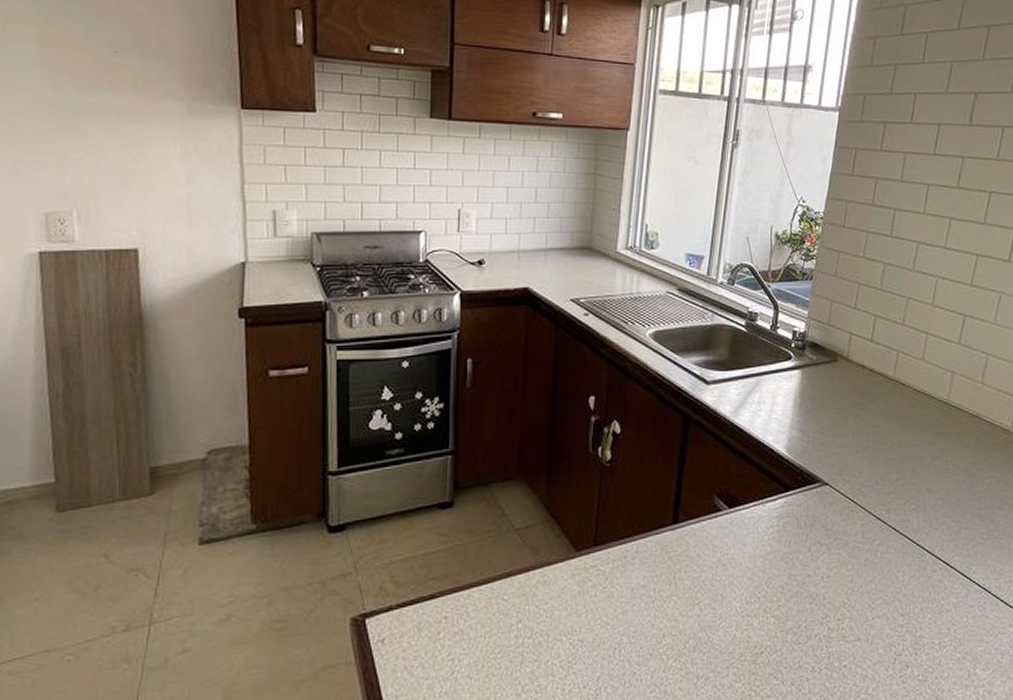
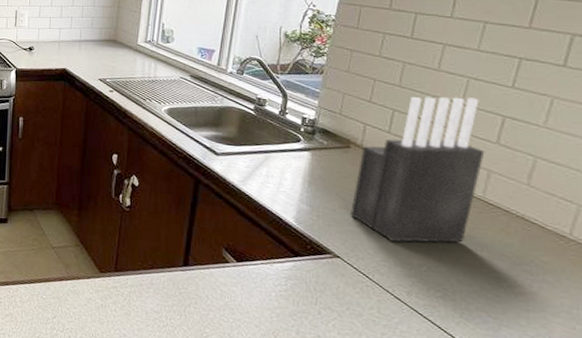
knife block: none [837,298,950,460] -> present [349,96,485,243]

